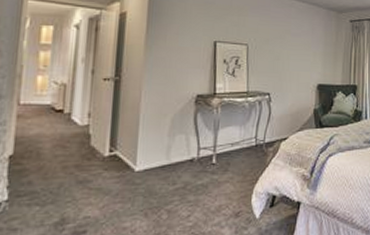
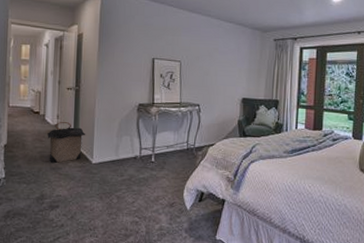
laundry hamper: none [73,120,128,174] -> present [47,121,86,163]

